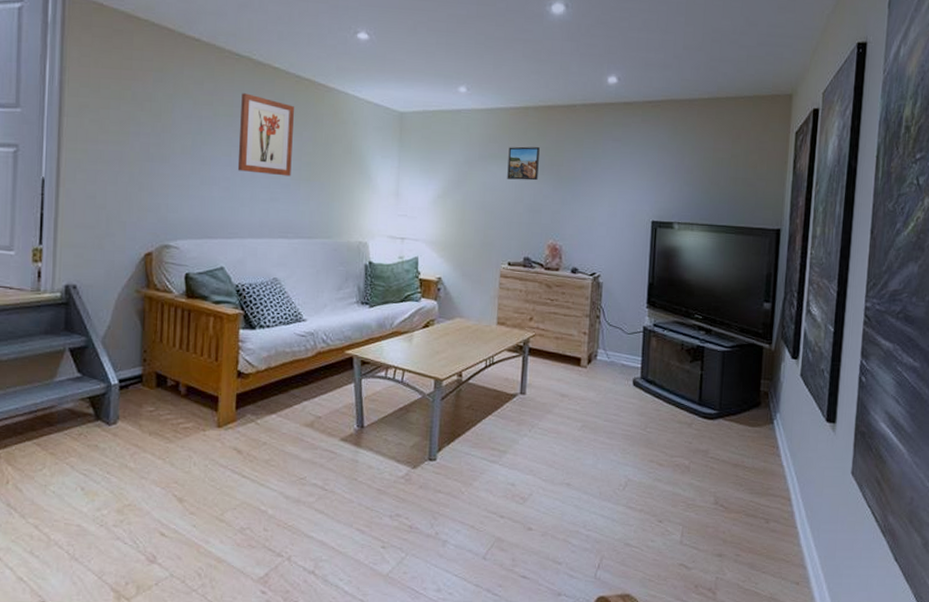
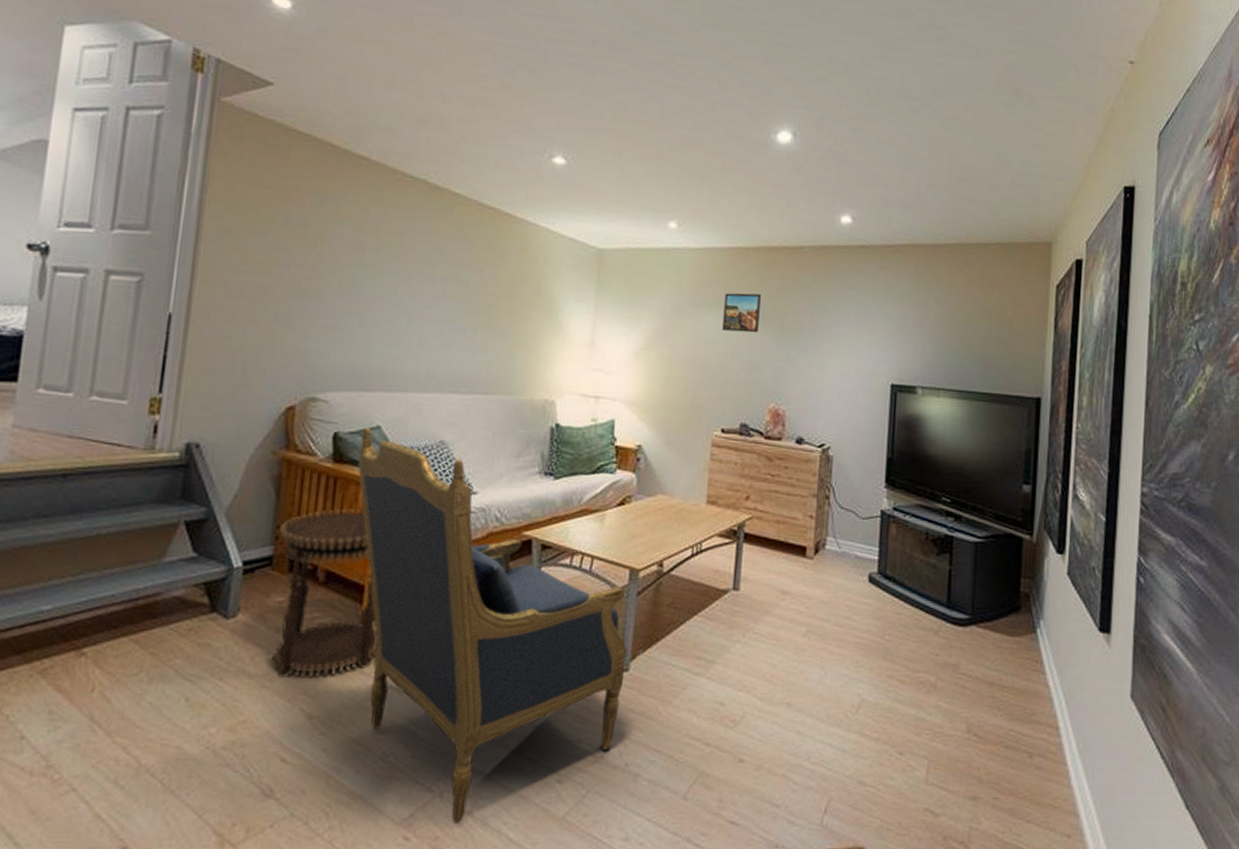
side table: none [147,335,232,471] -> present [271,509,378,679]
armchair: none [207,268,435,581] -> present [358,427,628,825]
wall art: present [237,93,294,177] -> none [404,221,475,320]

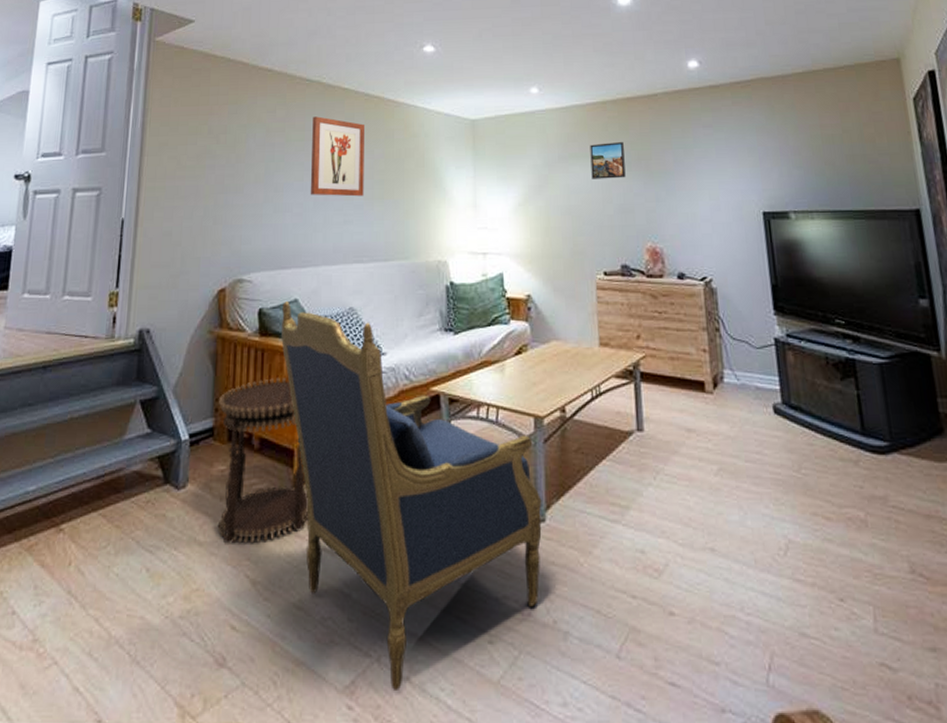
wall art: none [404,221,475,320] -> present [310,116,364,197]

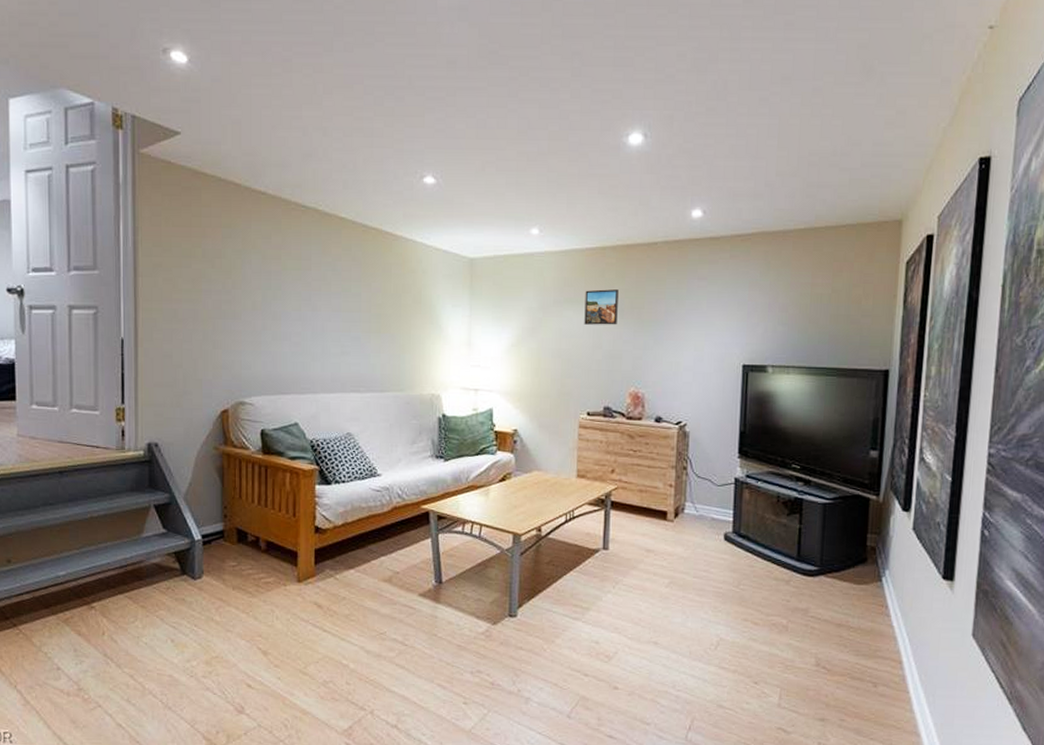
side table: present [217,378,309,546] -> none [227,491,312,625]
armchair: present [281,301,542,692] -> none [283,424,515,735]
wall art: present [310,116,364,197] -> none [307,245,362,329]

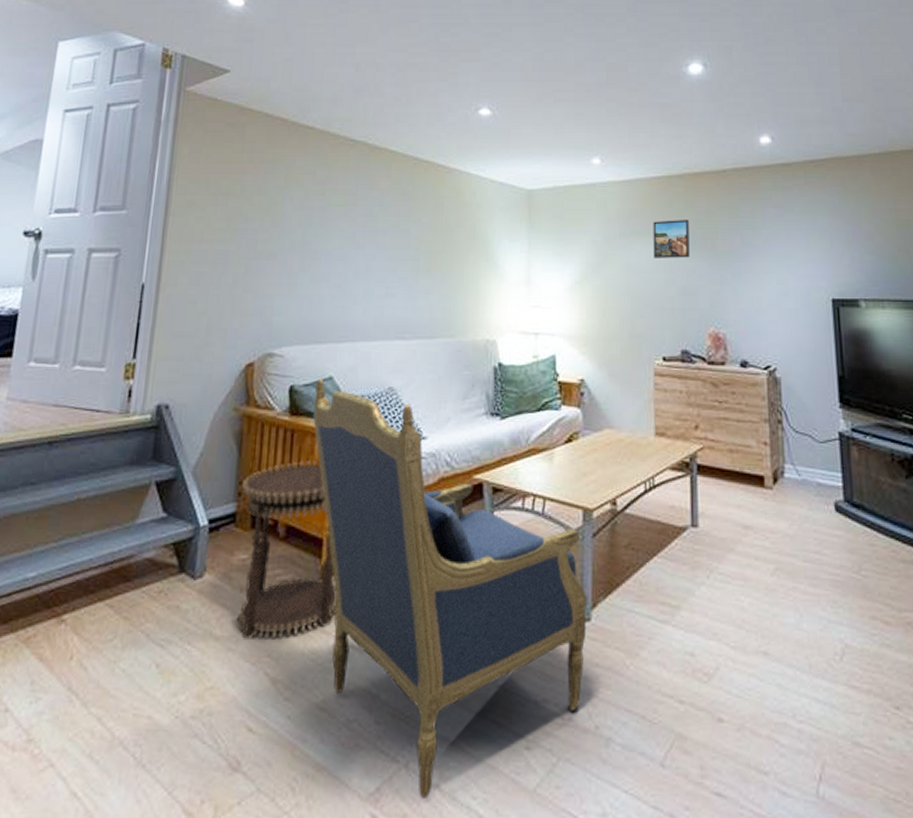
side table: none [227,491,312,625] -> present [236,461,337,641]
armchair: none [283,424,515,735] -> present [313,379,588,800]

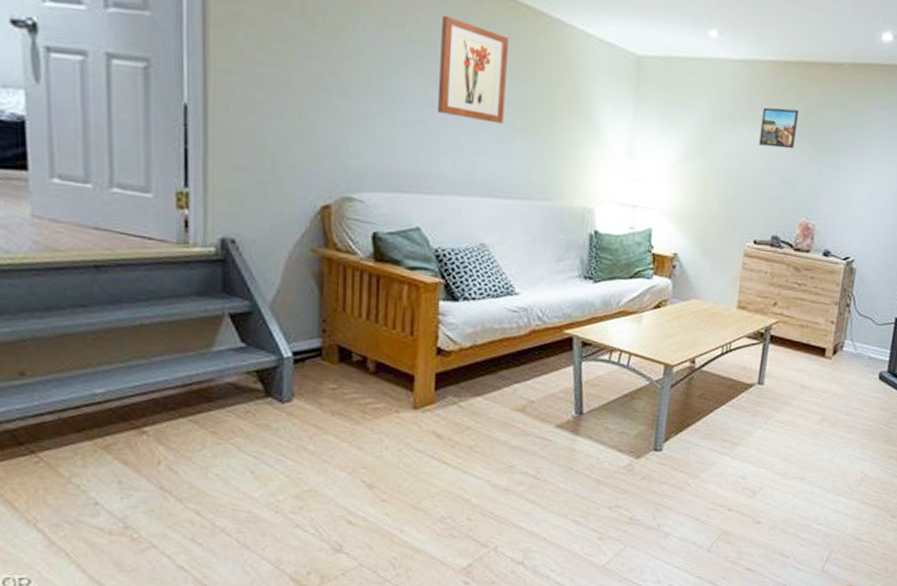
side table: present [236,461,337,641] -> none [327,305,430,455]
armchair: present [313,379,588,800] -> none [400,228,662,572]
wall art: none [350,180,412,268] -> present [437,15,508,124]

